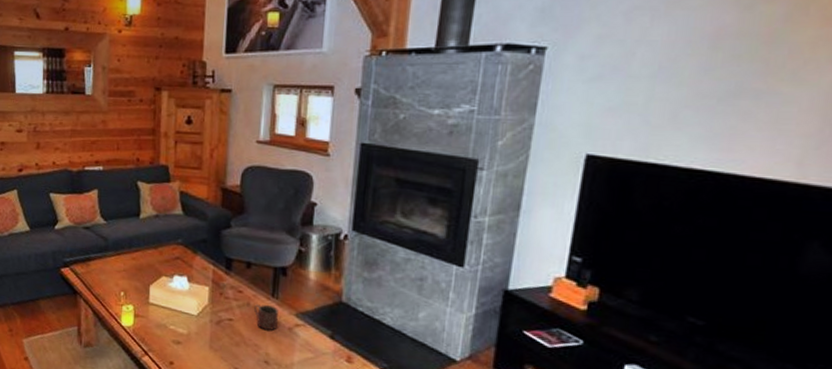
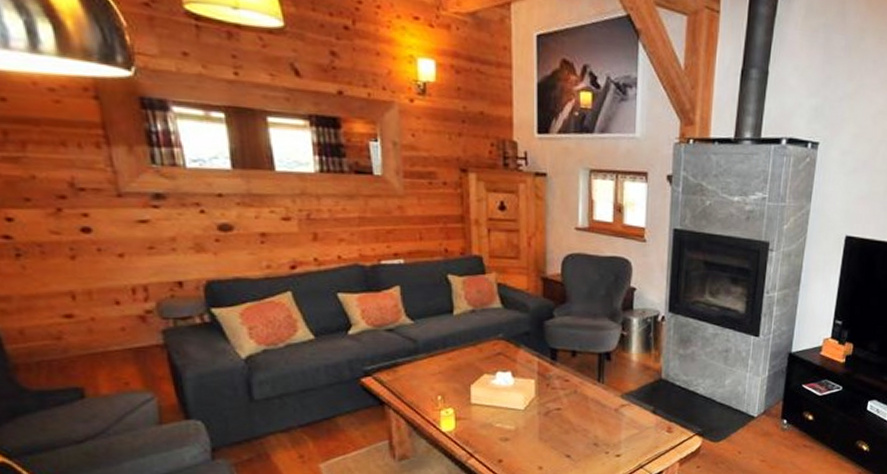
mug: present [253,304,278,331] -> none [580,391,604,415]

